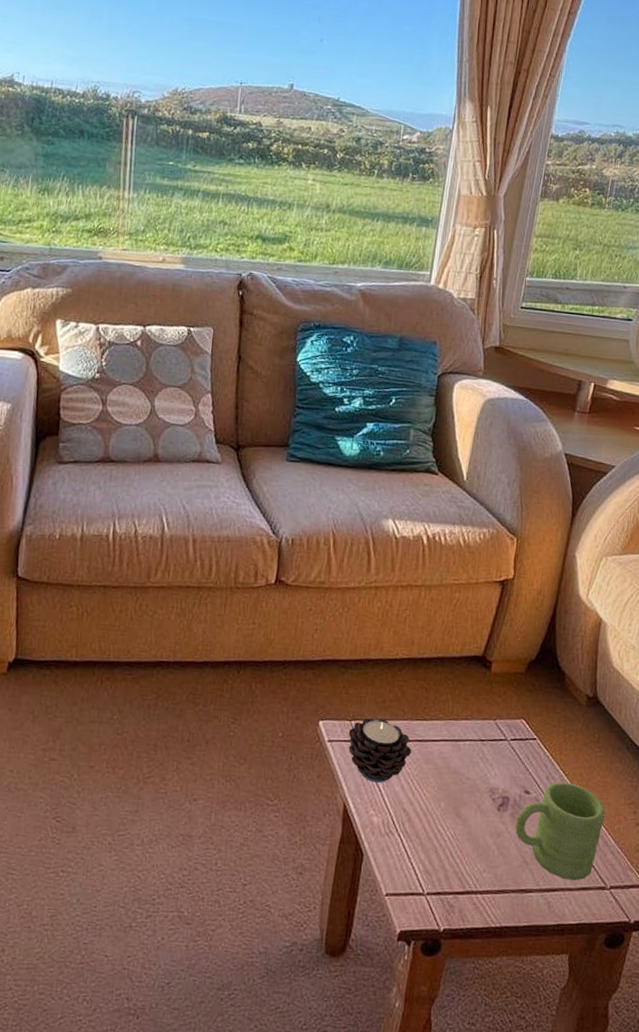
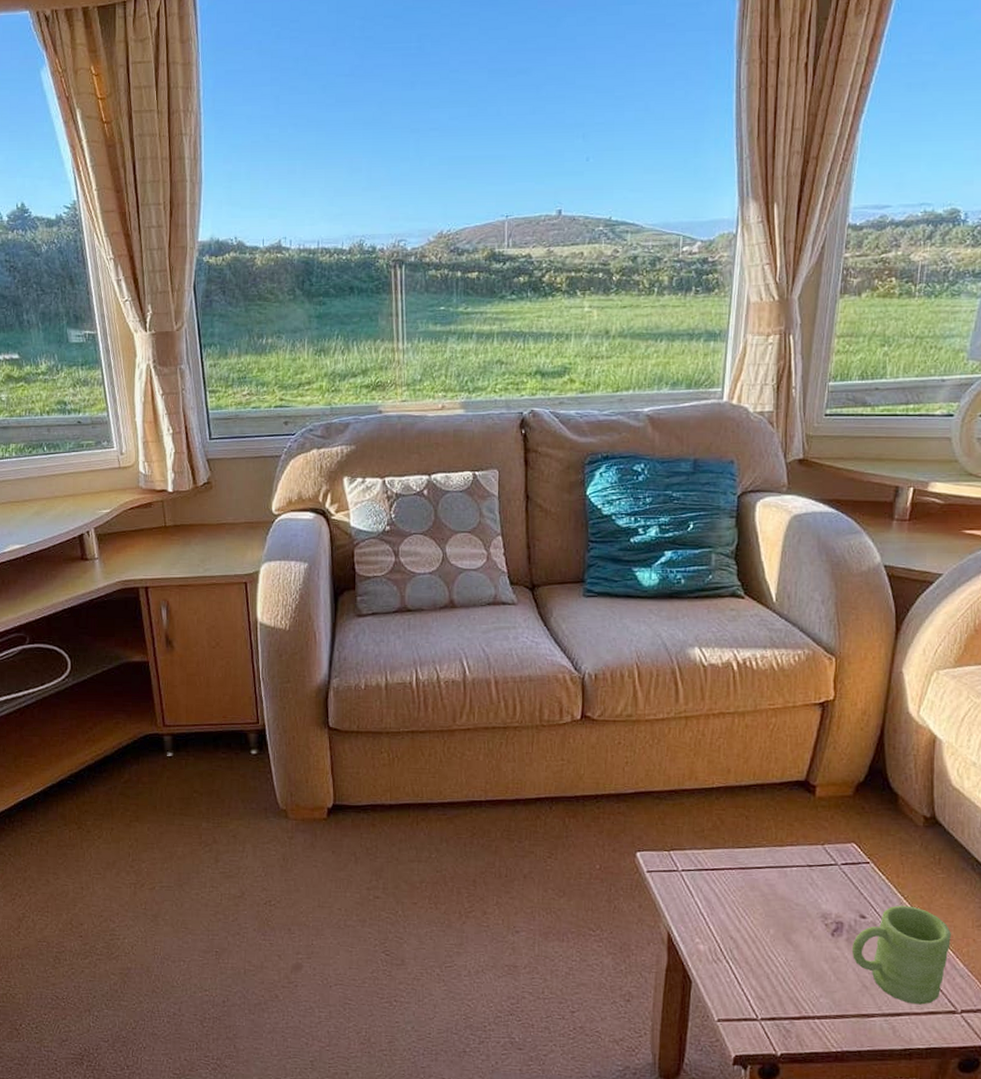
candle: present [348,717,412,783] -> none [667,847,736,911]

